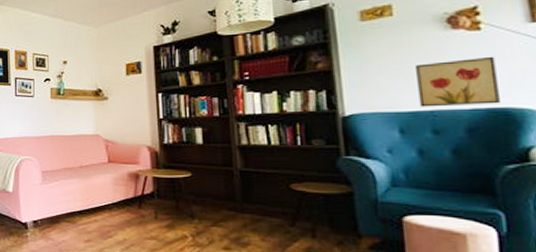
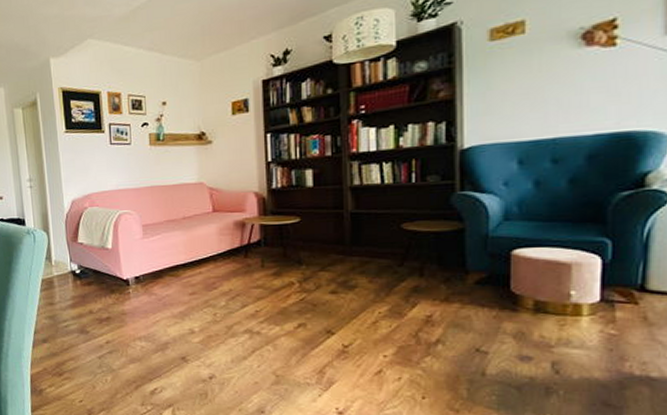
wall art: present [416,56,500,107] -> none [542,75,626,136]

